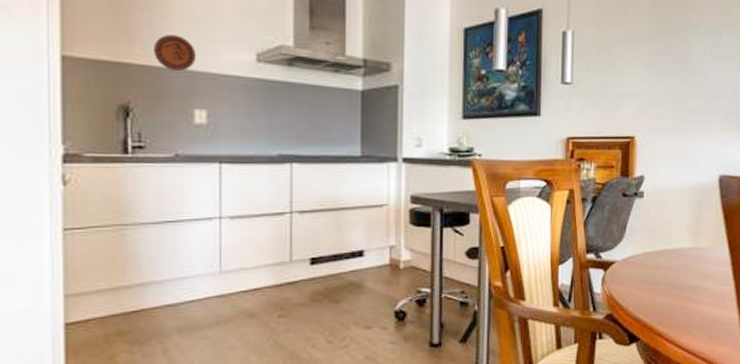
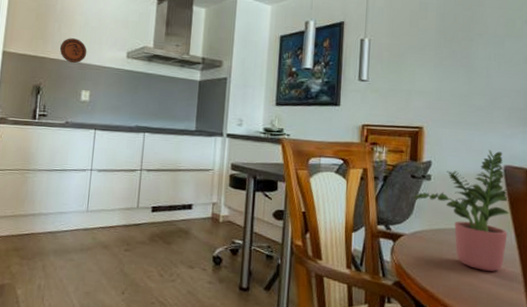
potted plant: none [626,158,724,292] -> present [414,149,510,271]

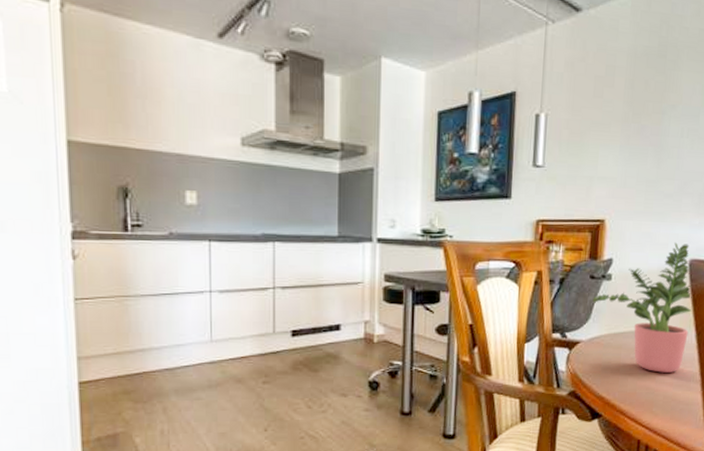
decorative plate: present [59,38,87,64] -> none [147,120,187,155]

